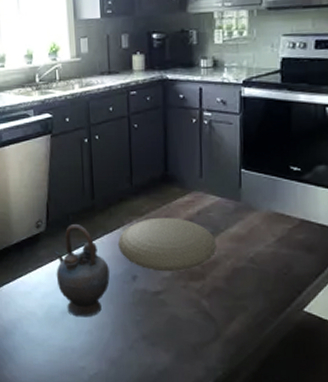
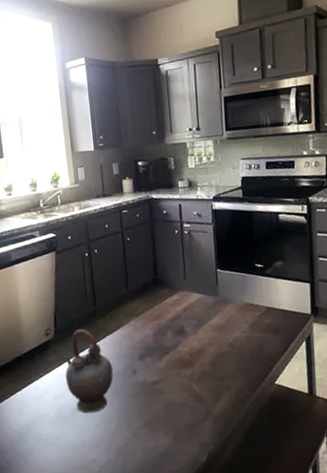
plate: present [117,217,216,272] -> none [118,315,202,364]

